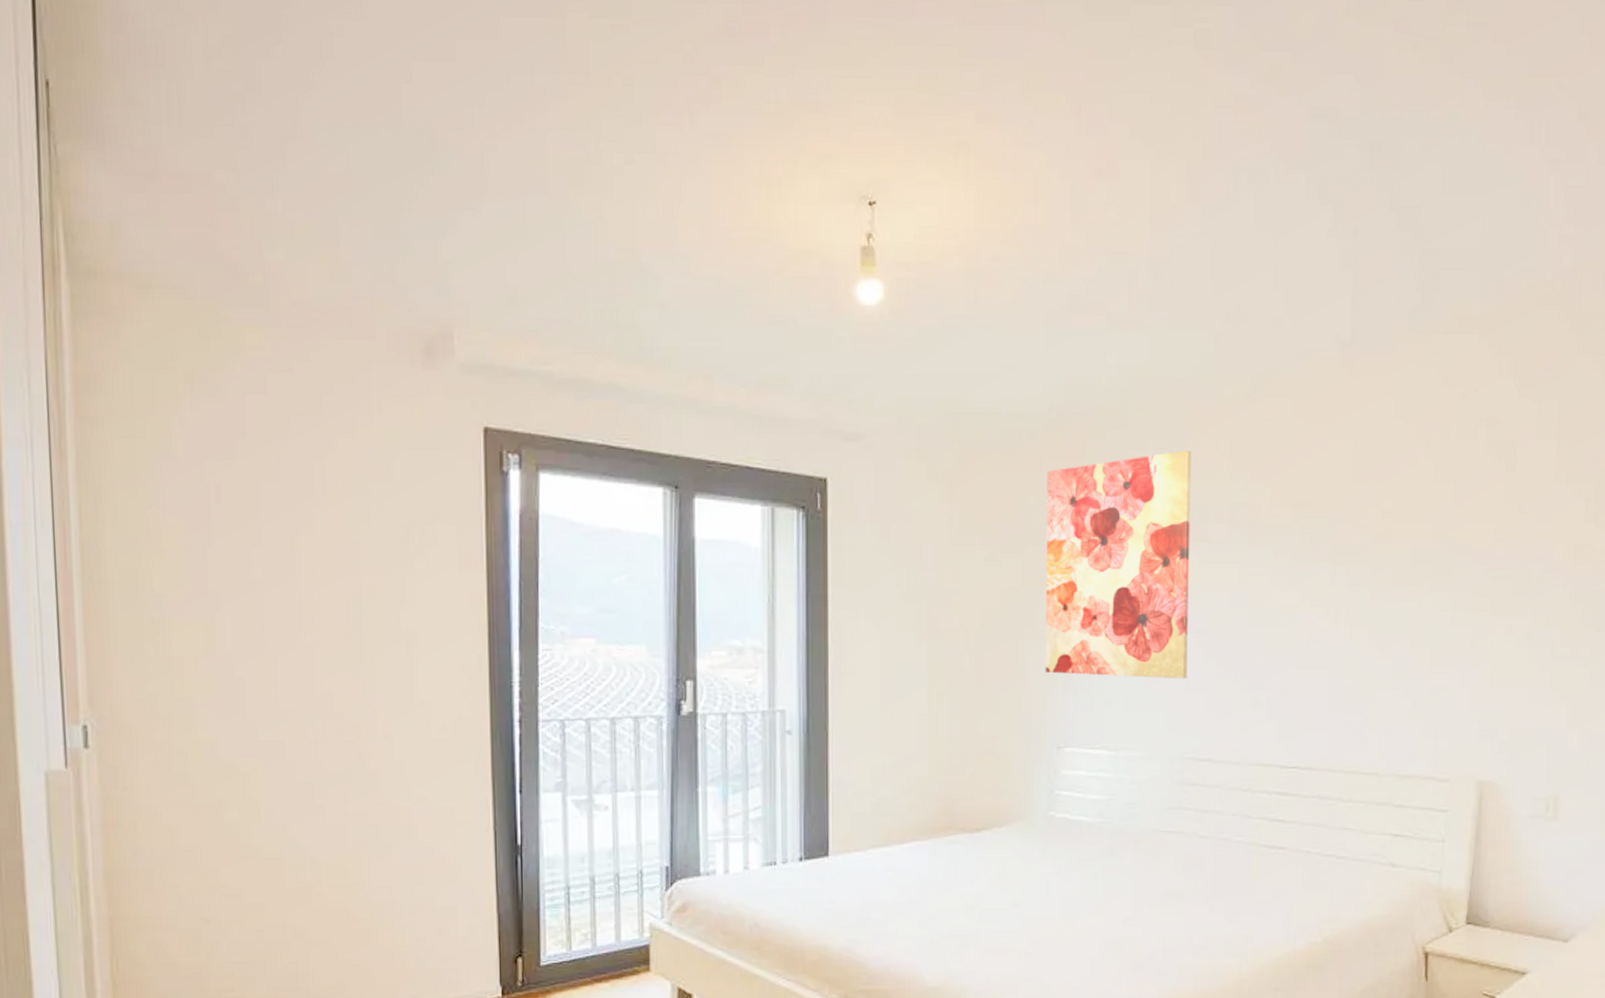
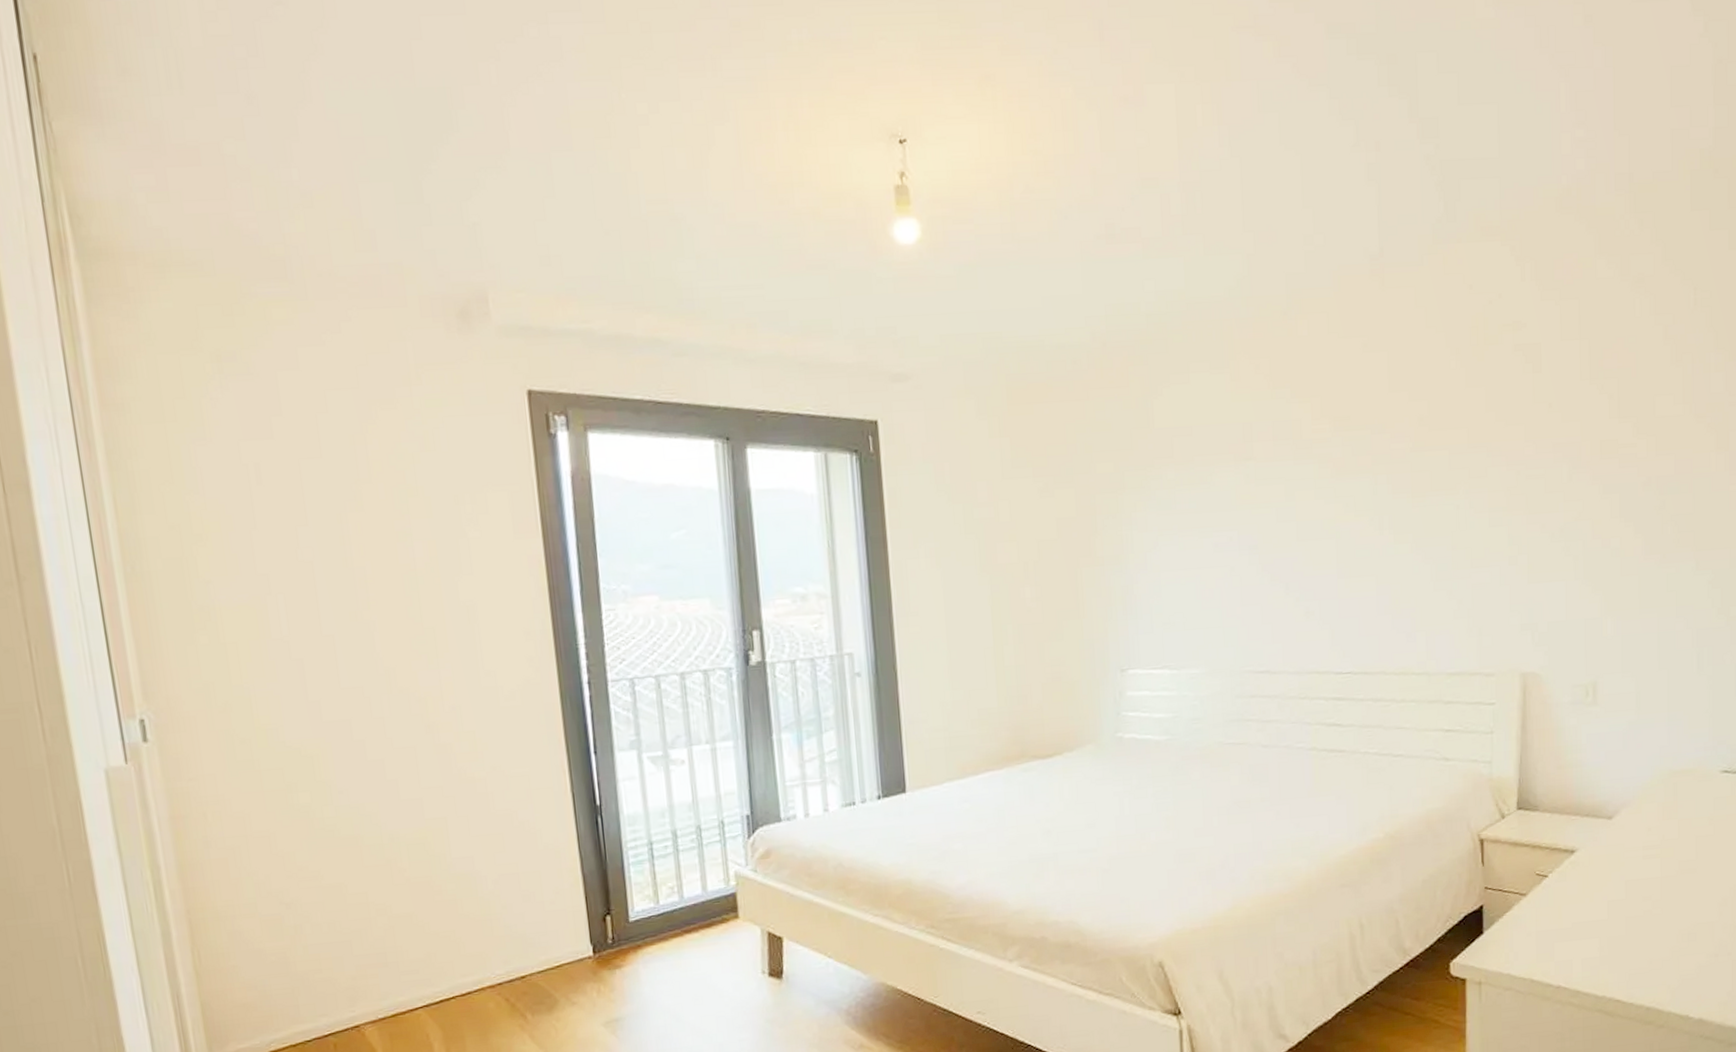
wall art: present [1045,450,1191,679] -> none [1093,371,1242,599]

